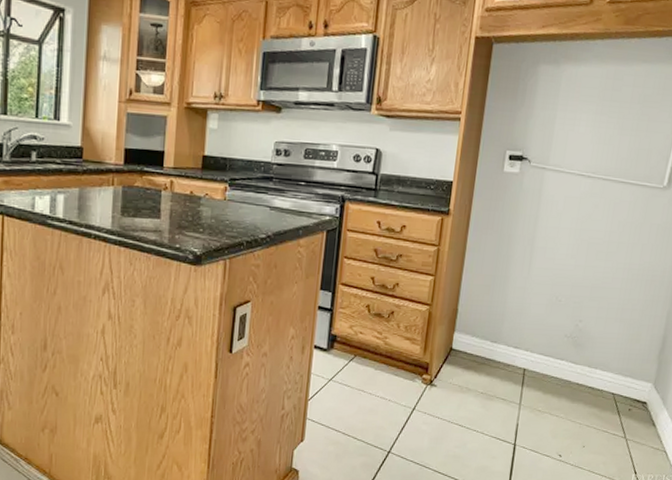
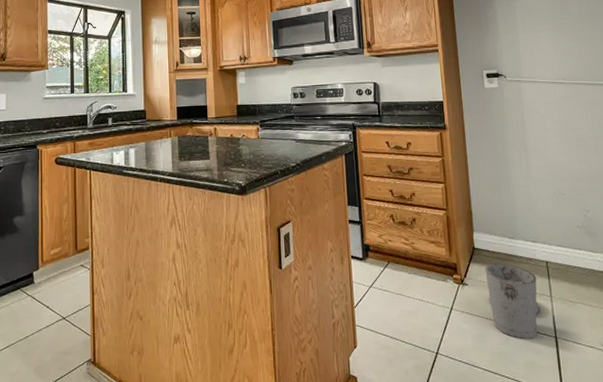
trash can: none [454,366,510,444] -> present [485,263,541,339]

